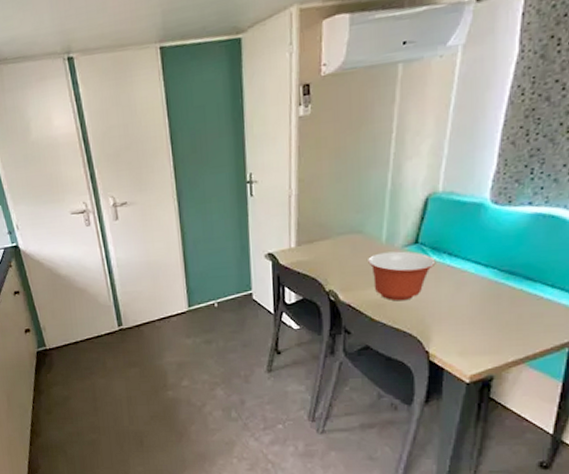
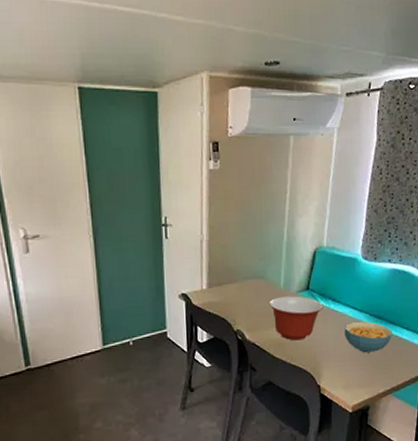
cereal bowl: none [463,278,530,315] -> present [344,321,392,353]

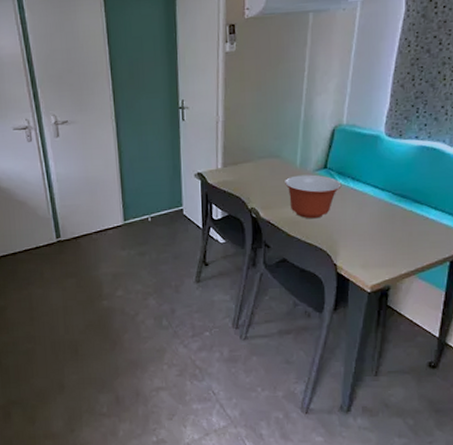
cereal bowl: present [344,321,392,353] -> none [364,200,418,233]

